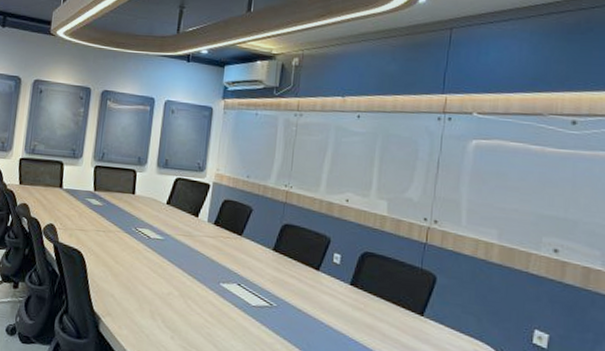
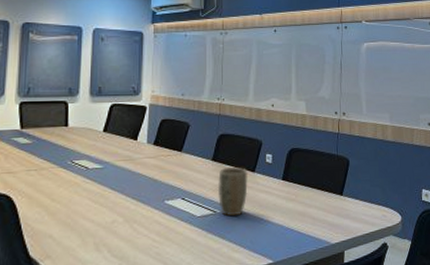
plant pot: none [275,260,311,314] -> present [217,167,248,217]

